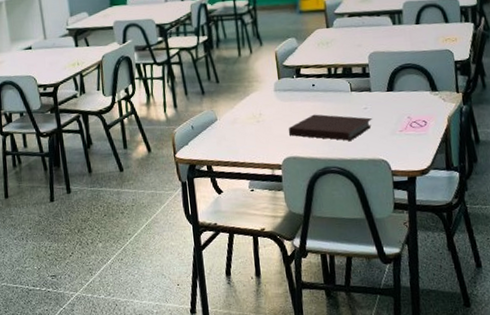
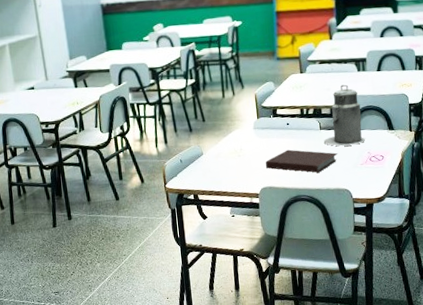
canister: none [355,39,404,111] -> present [323,84,365,147]

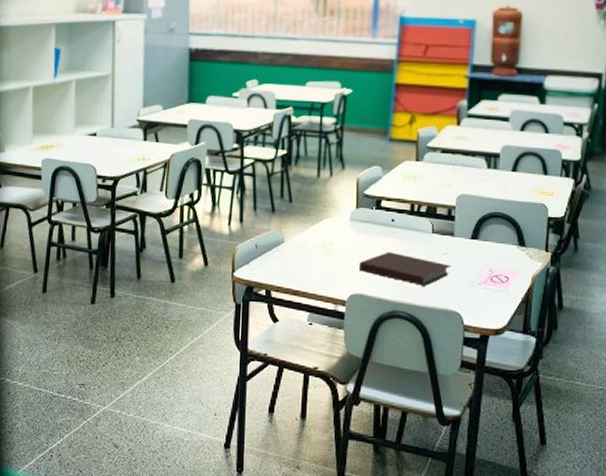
canister: present [323,84,365,147] -> none [434,182,488,258]

